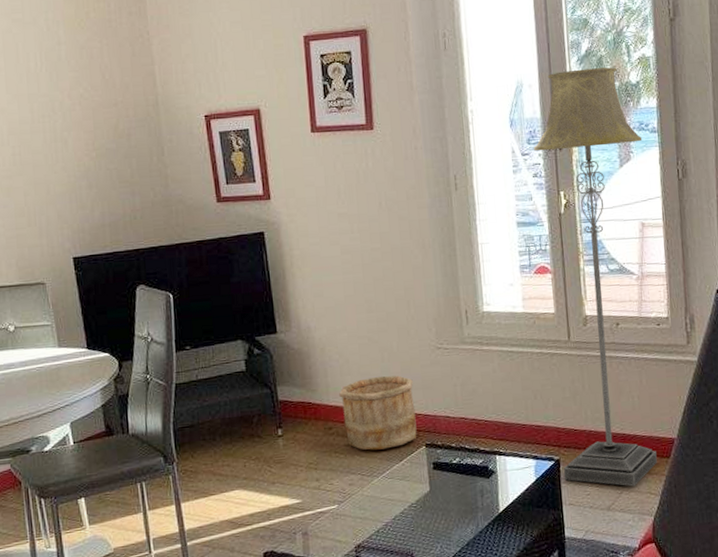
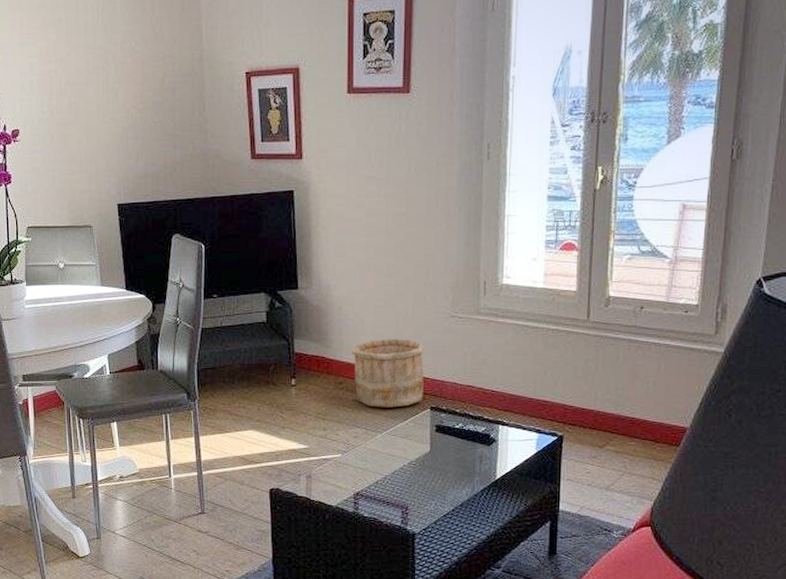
floor lamp: present [534,67,657,487] -> none [565,34,697,470]

